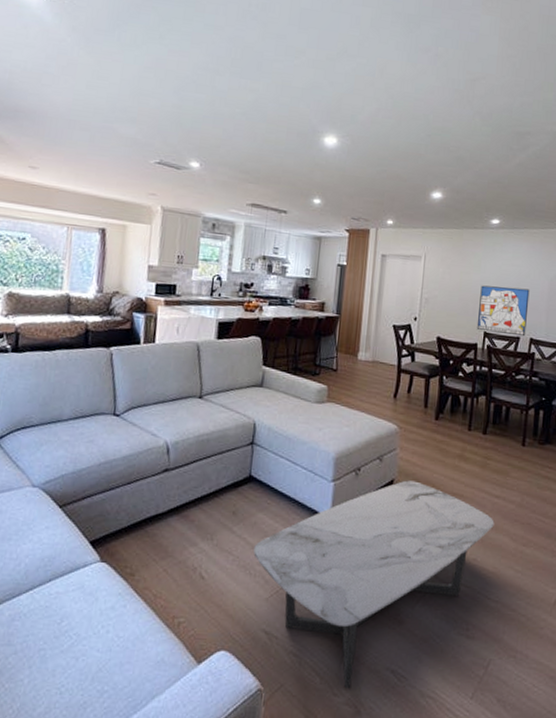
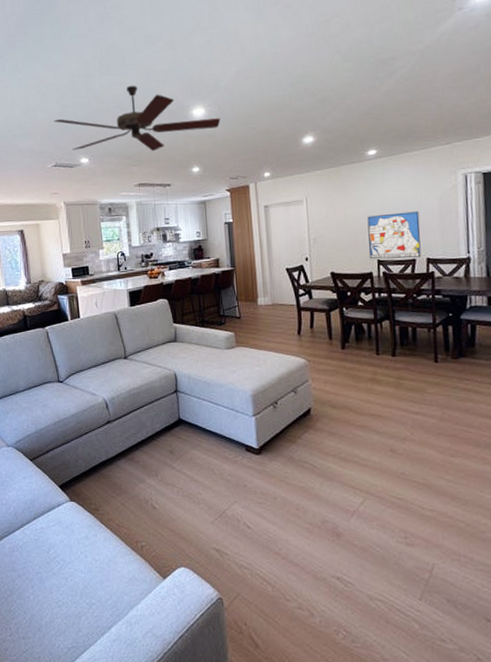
ceiling fan: none [166,94,352,172] -> present [53,85,221,152]
coffee table: present [253,480,495,689] -> none [194,407,418,595]

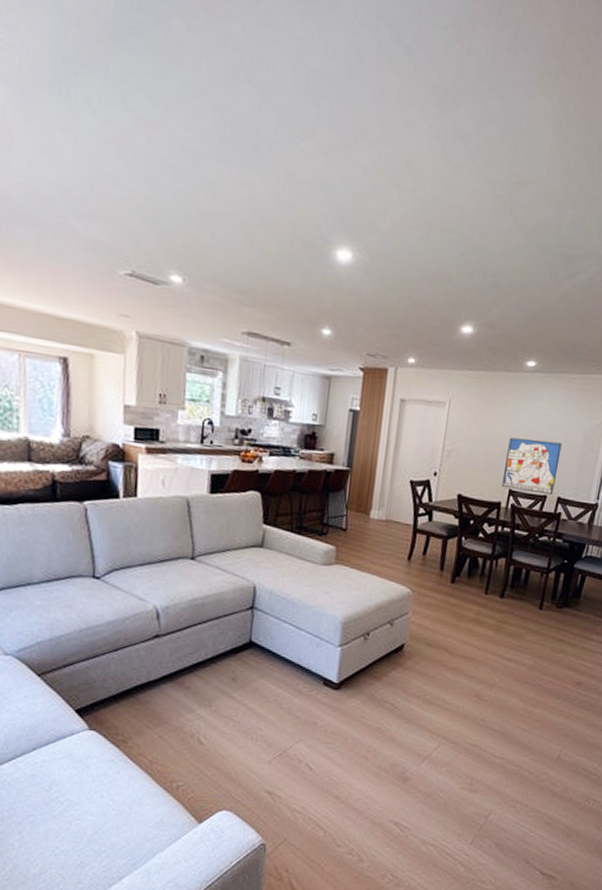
ceiling fan: present [53,85,221,152] -> none [137,188,370,293]

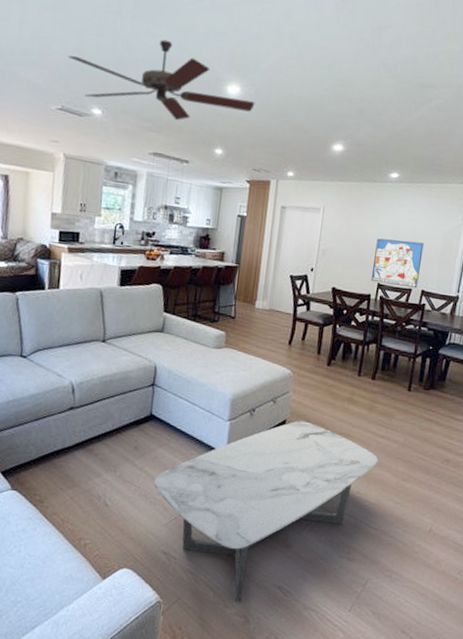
ceiling fan: none [137,188,370,293] -> present [67,39,255,121]
coffee table: none [255,644,505,840] -> present [154,420,379,602]

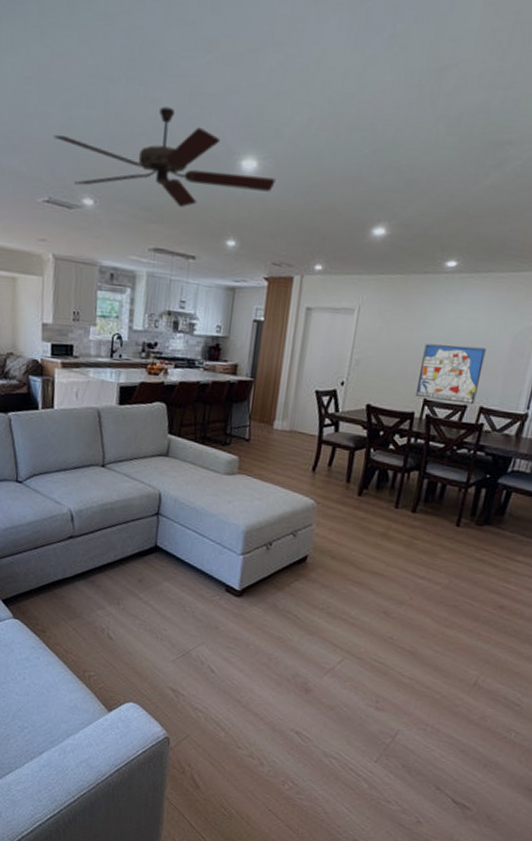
coffee table: present [154,420,379,602] -> none [160,556,416,744]

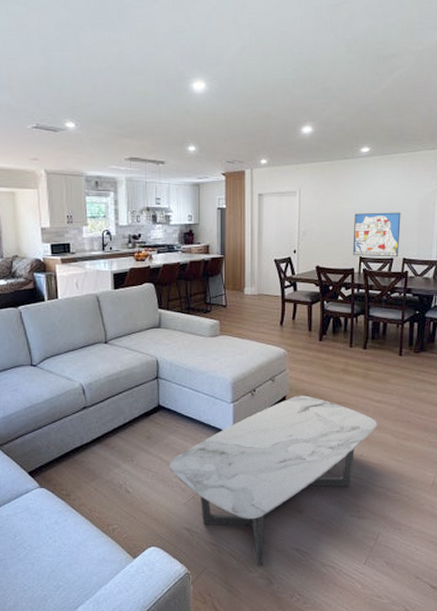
ceiling fan: present [53,106,276,208] -> none [35,45,221,124]
coffee table: none [160,556,416,744] -> present [169,395,377,566]

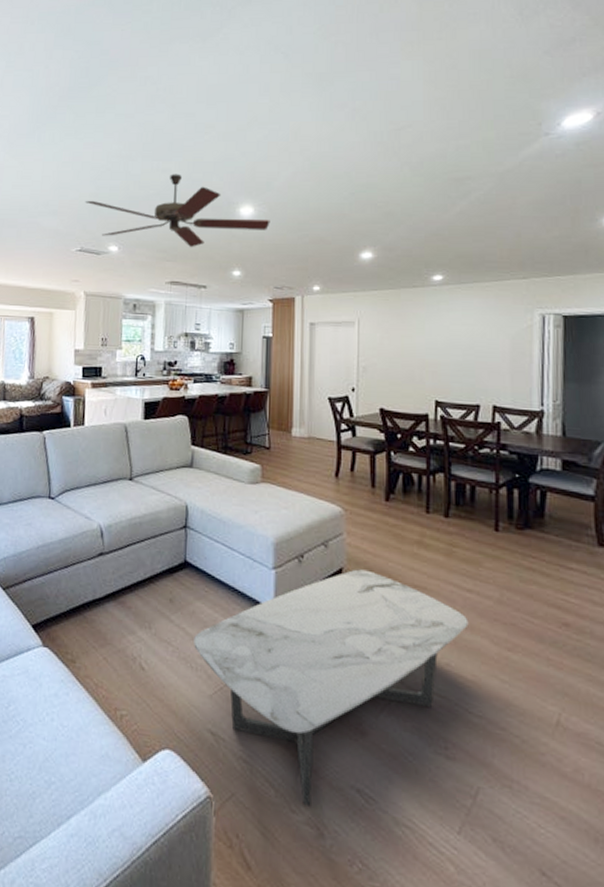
ceiling fan: none [35,45,221,124] -> present [85,174,270,248]
wall art: present [352,212,401,258] -> none [426,349,488,404]

